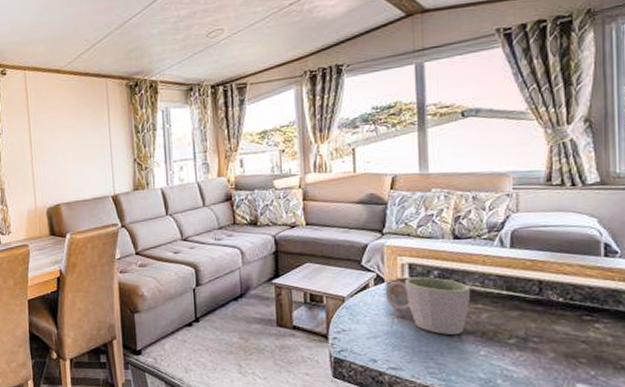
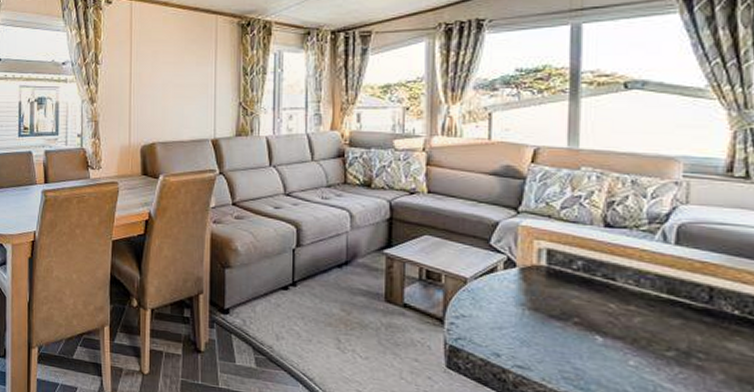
mug: present [385,276,471,335] -> none [516,265,622,338]

